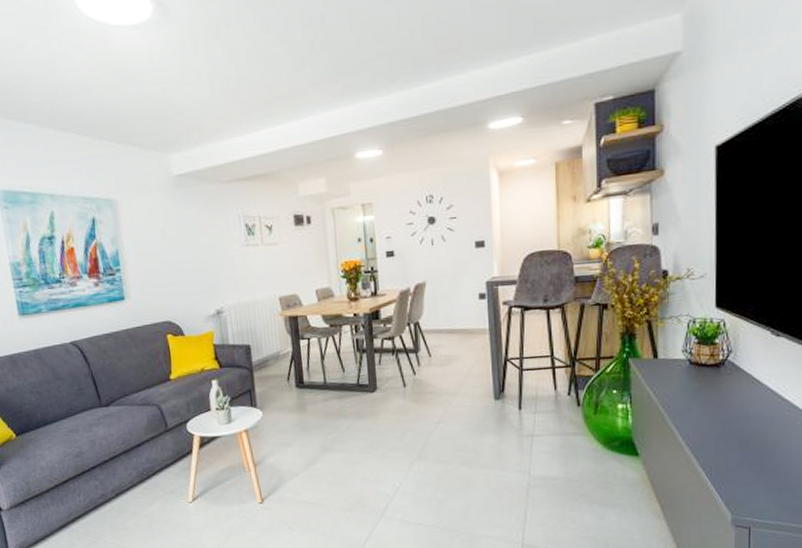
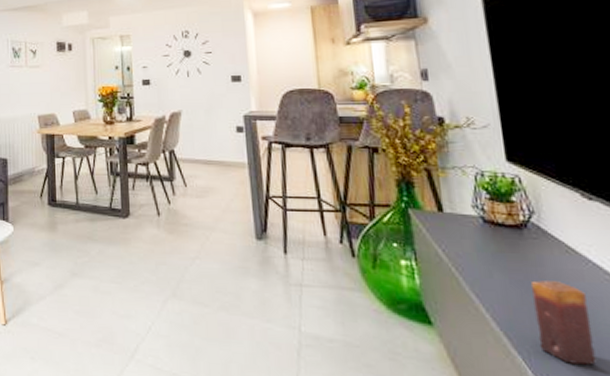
candle: none [720,408,762,473] -> present [530,280,596,365]

